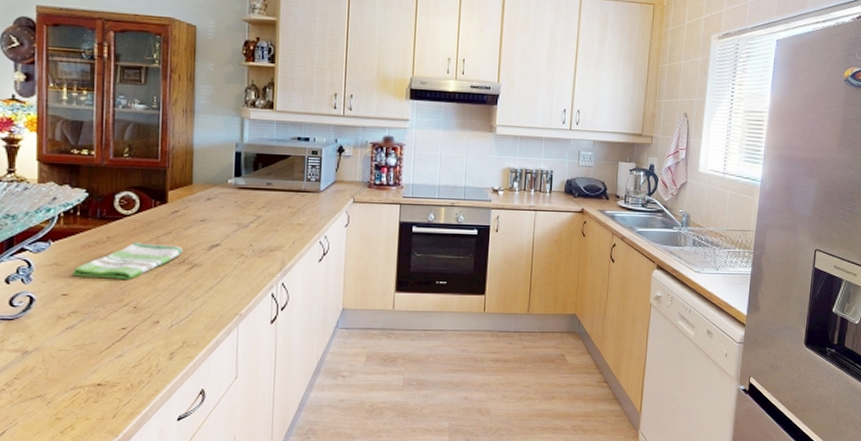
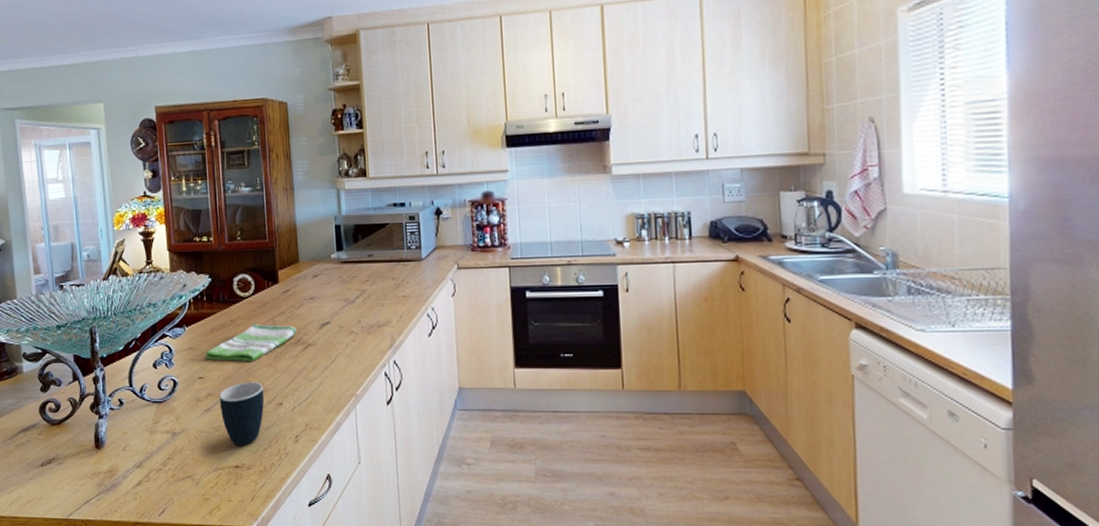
mug: none [85,299,139,364] -> present [219,381,265,446]

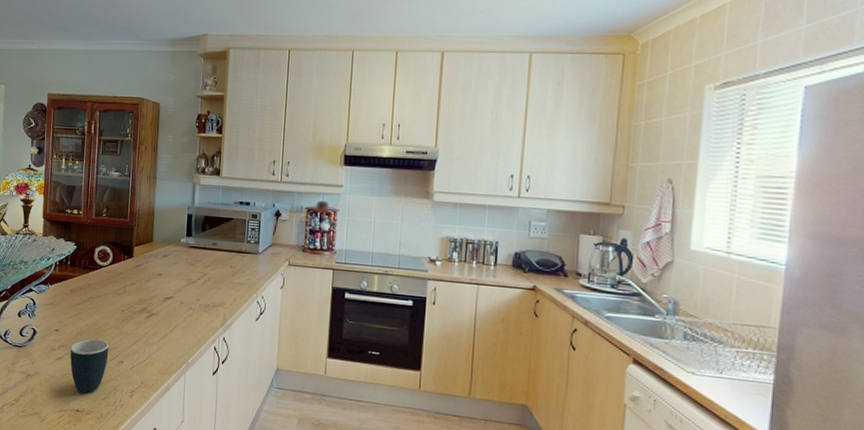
dish towel: present [204,323,298,362] -> none [62,289,144,323]

